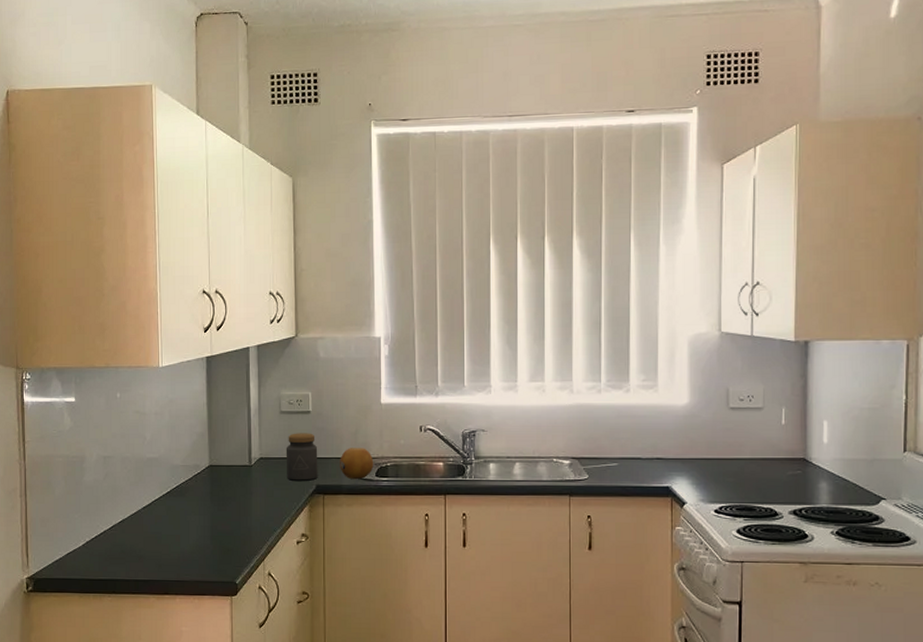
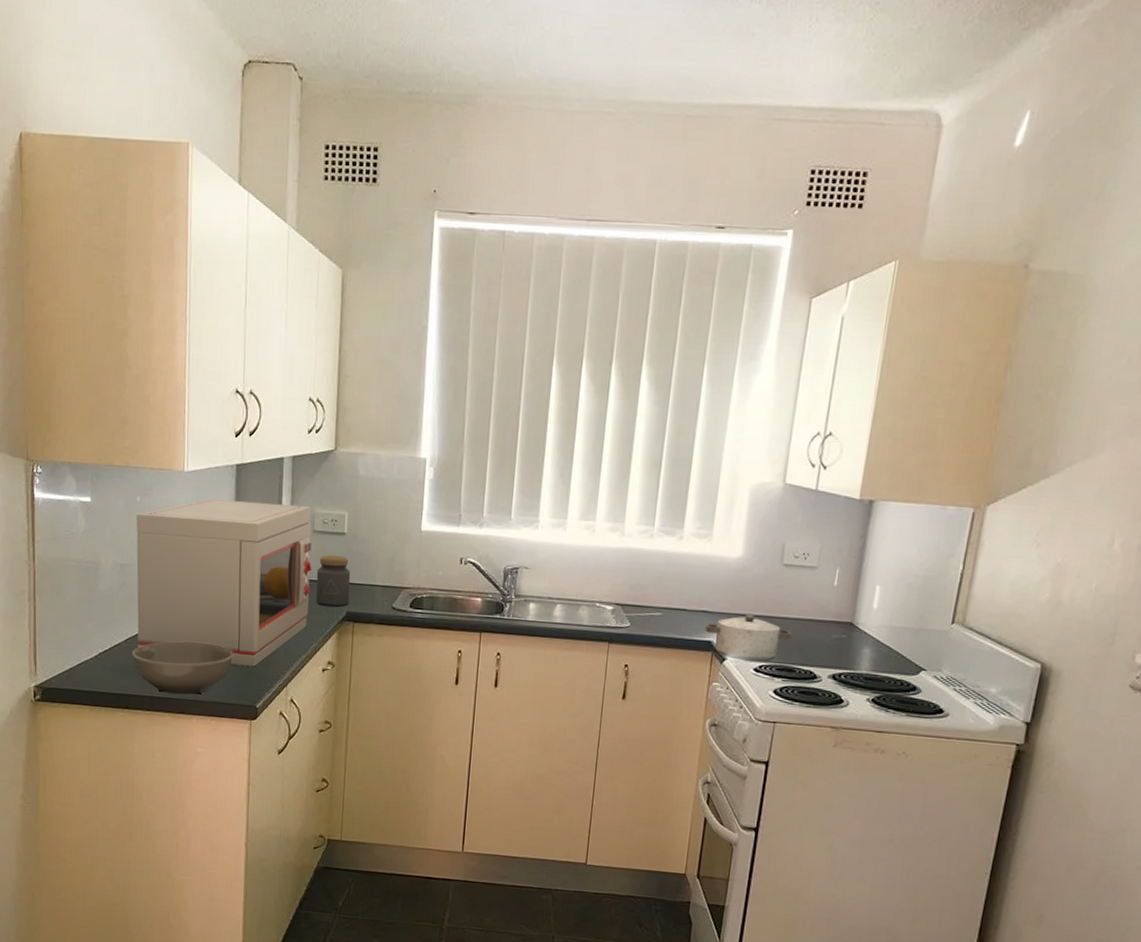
microwave: none [117,389,281,544] -> present [136,498,312,667]
bowl: none [117,525,213,577] -> present [132,641,234,695]
fruit: present [340,448,374,480] -> none [373,575,409,610]
cooking pot: none [662,458,747,503] -> present [705,614,792,662]

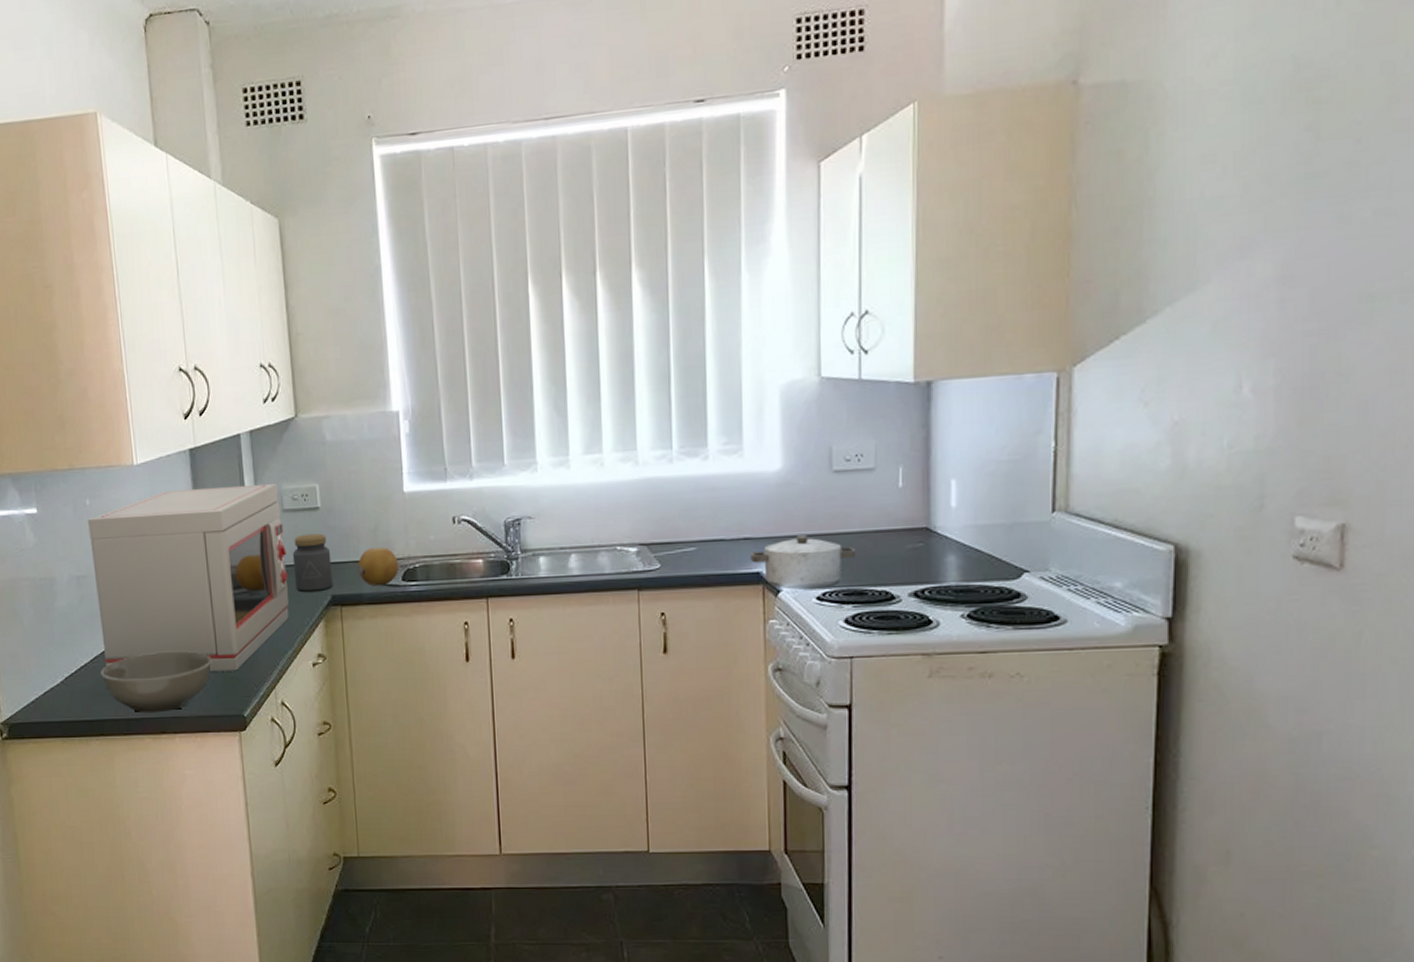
fruit: none [373,575,409,610] -> present [358,547,400,587]

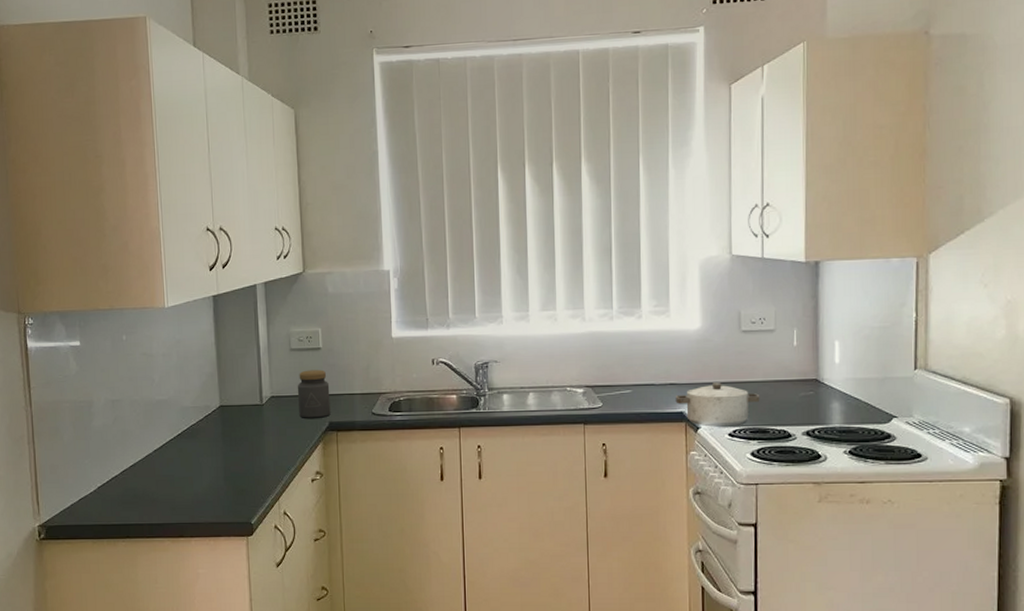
microwave: present [88,483,290,672] -> none [124,326,294,485]
bowl: present [101,651,213,714] -> none [129,467,226,519]
fruit: present [358,547,400,587] -> none [352,383,387,416]

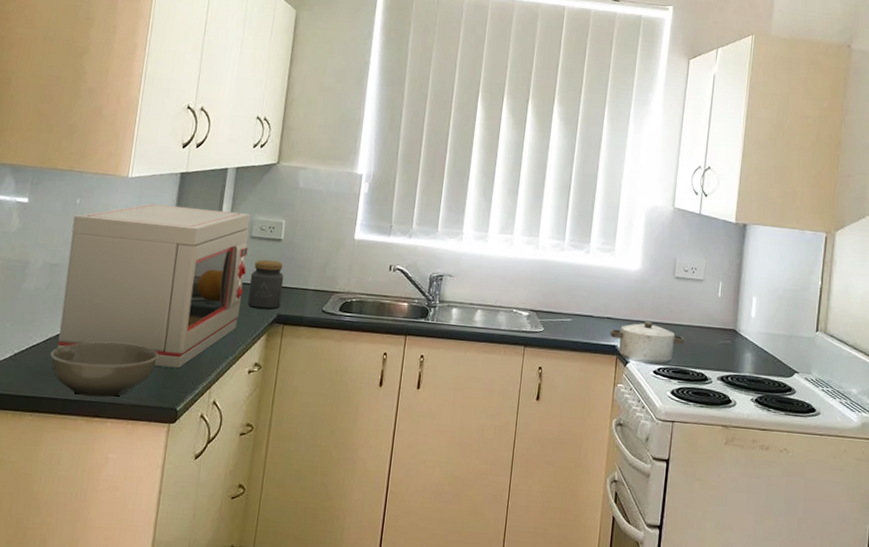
microwave: none [124,326,294,485] -> present [57,203,250,368]
bowl: none [129,467,226,519] -> present [50,342,159,398]

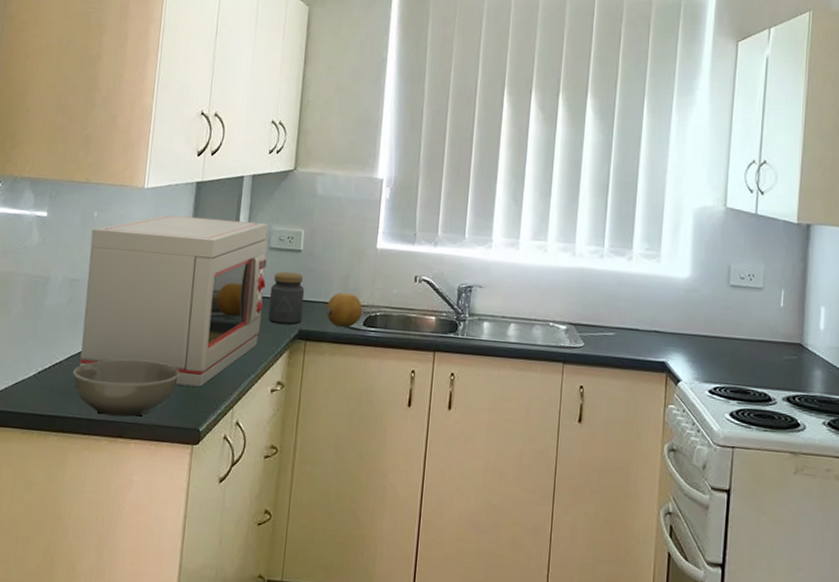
fruit: none [304,280,340,313] -> present [326,292,363,328]
cooking pot: present [610,321,685,365] -> none [658,335,744,383]

